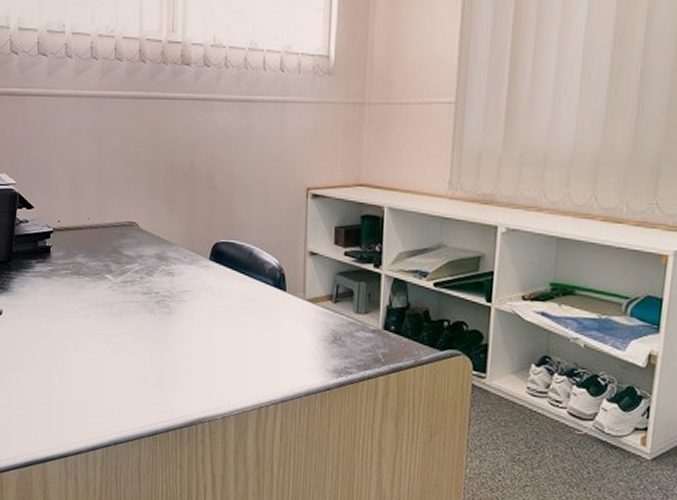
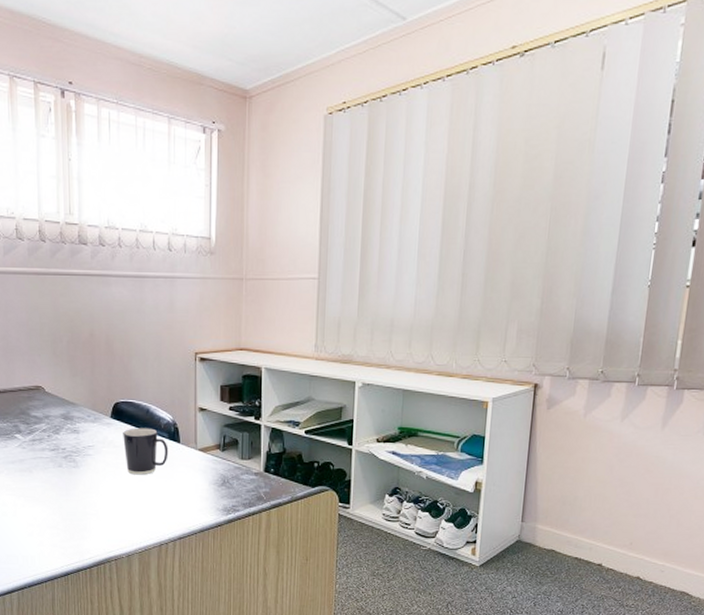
mug: none [222,272,273,326] -> present [123,428,168,475]

